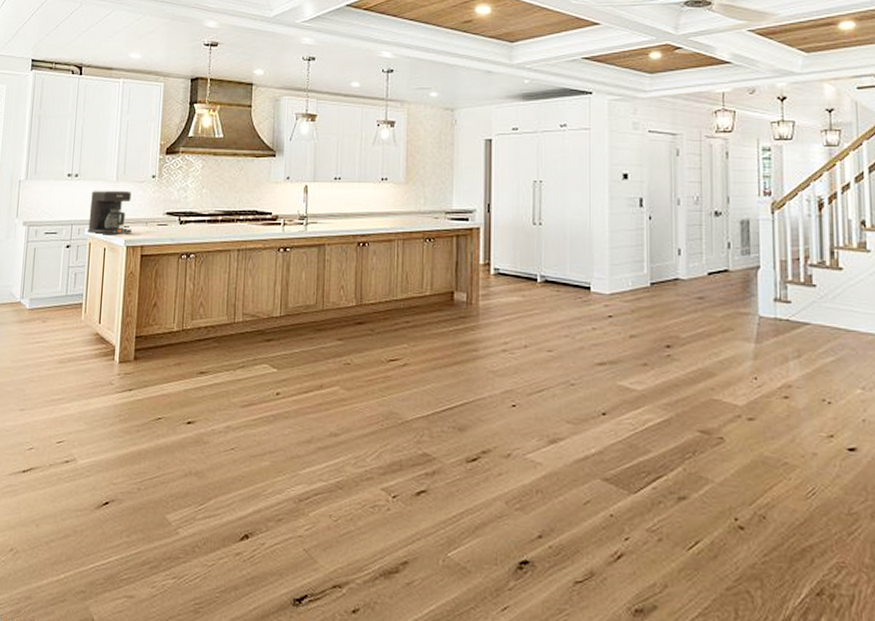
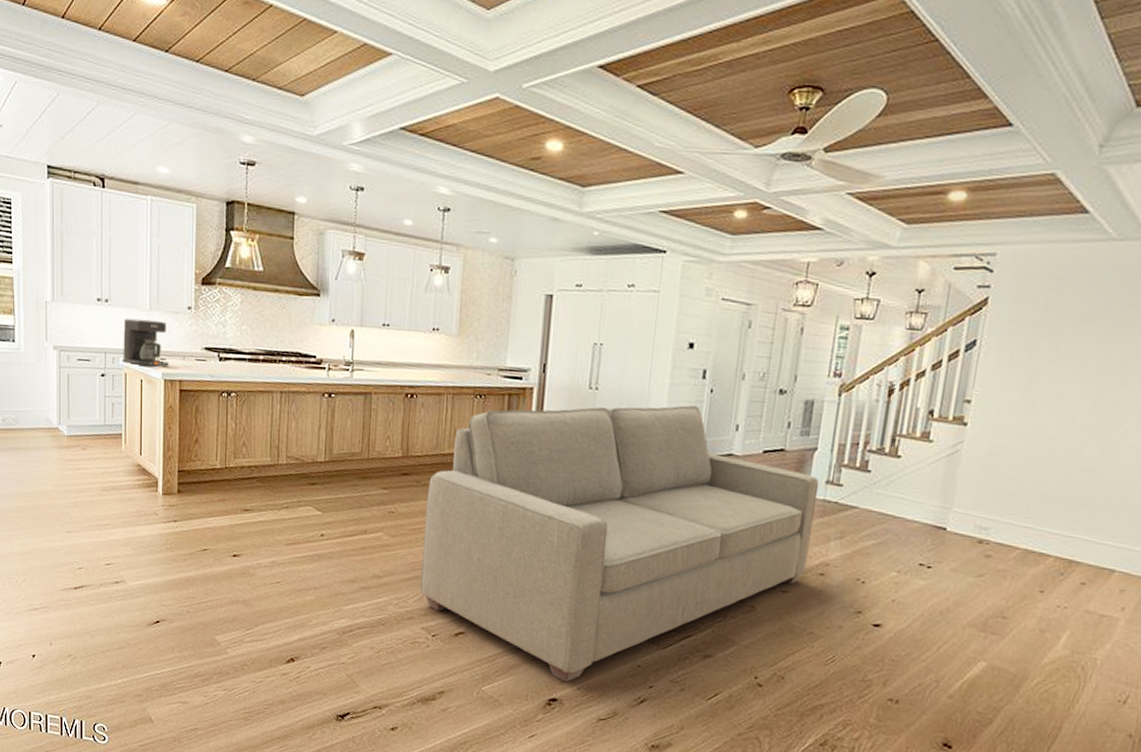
sofa: none [377,234,769,541] -> present [419,405,819,683]

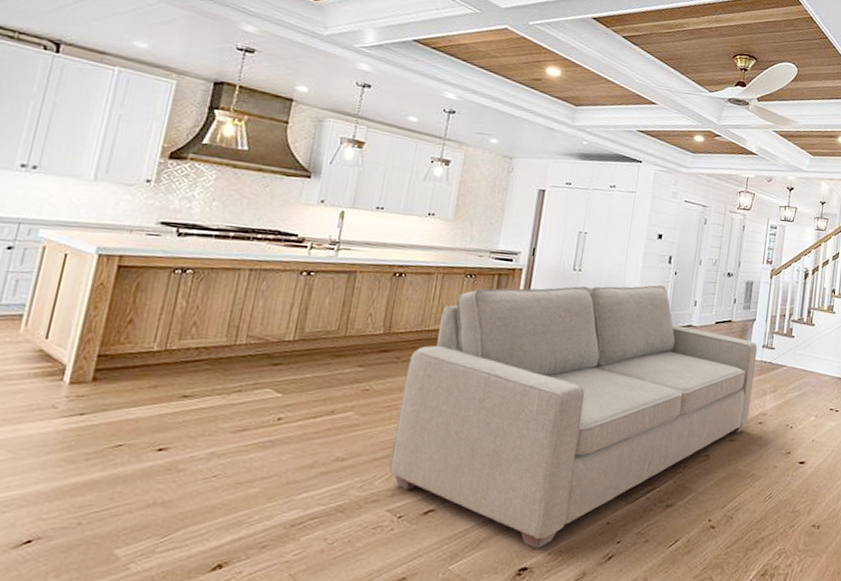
coffee maker: present [122,318,169,368] -> none [41,187,114,241]

